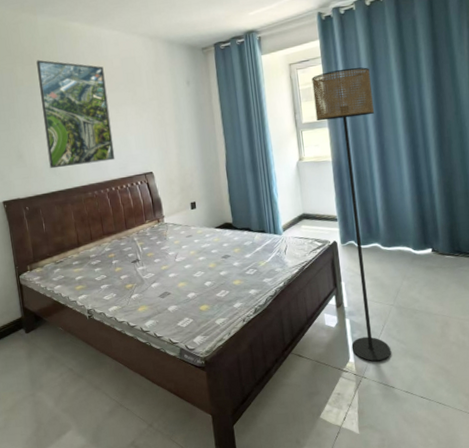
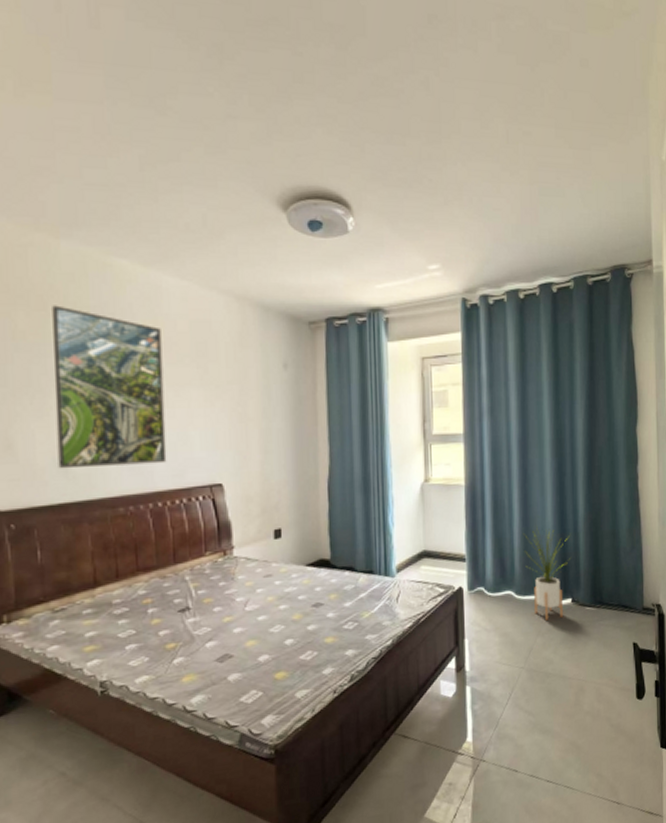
floor lamp: present [311,67,391,362] -> none [448,371,520,740]
house plant: none [384,191,426,267] -> present [523,527,570,621]

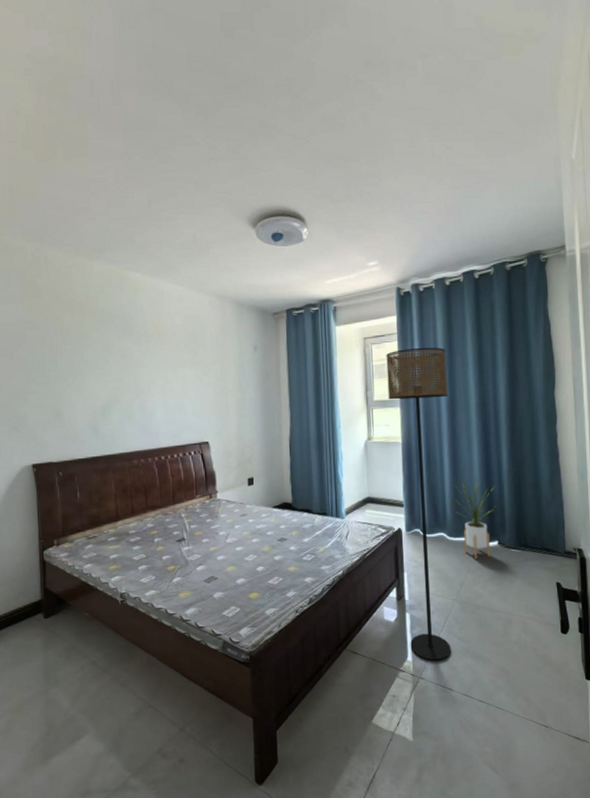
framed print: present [52,305,167,469] -> none [88,309,168,431]
floor lamp: none [448,371,520,740] -> present [386,347,451,661]

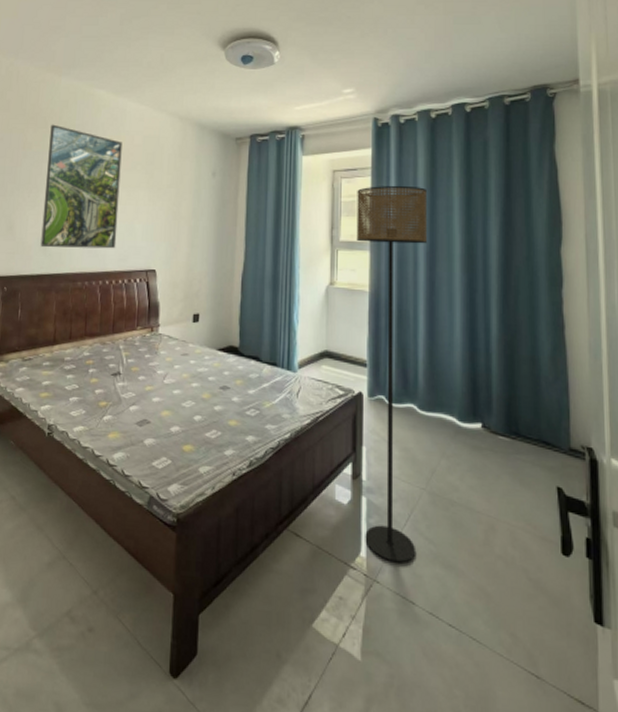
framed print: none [88,309,168,431] -> present [40,124,122,249]
house plant: present [453,478,495,560] -> none [428,341,481,443]

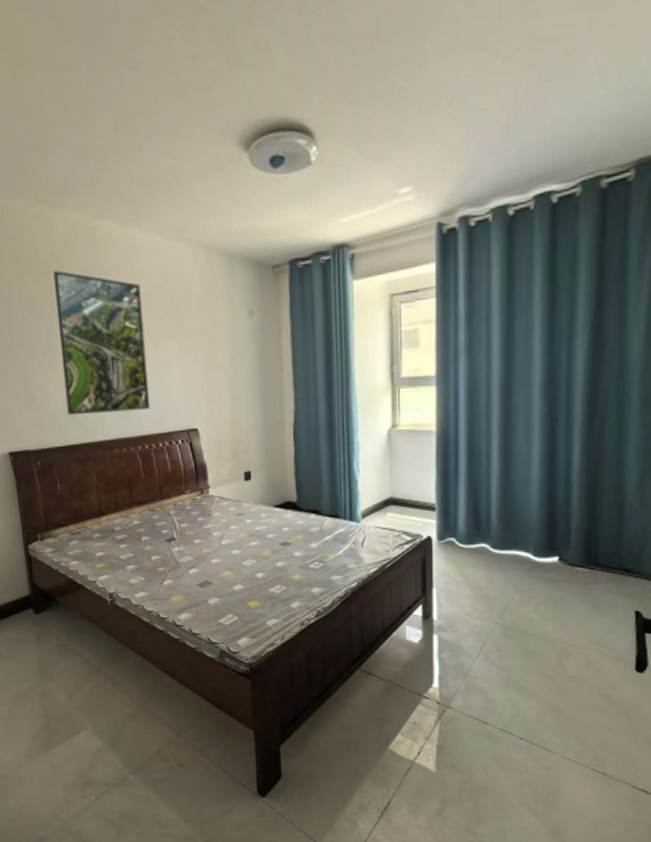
floor lamp: present [356,185,428,563] -> none [419,304,503,690]

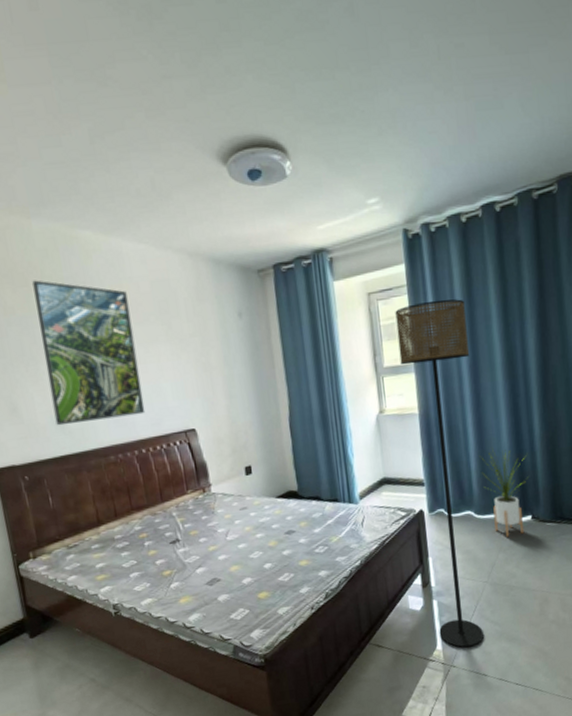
floor lamp: none [419,304,503,690] -> present [395,299,484,648]
house plant: none [502,477,560,578] -> present [479,448,527,537]

